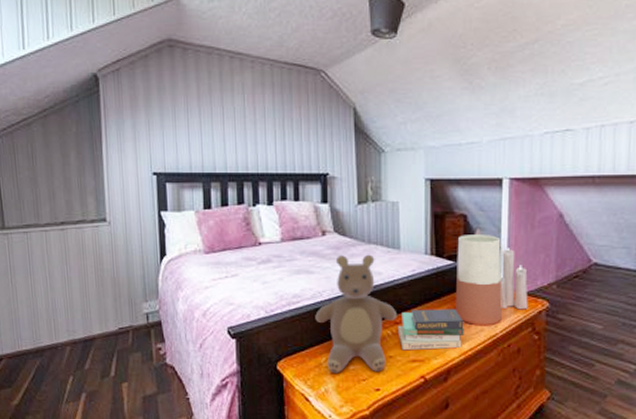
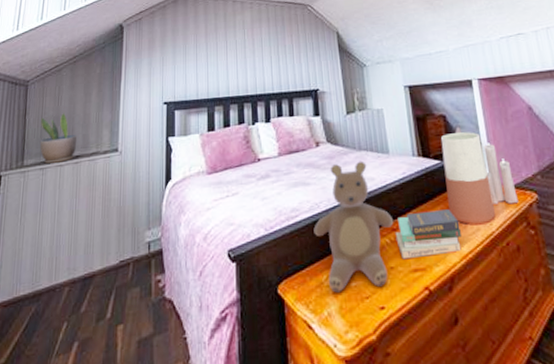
potted plant: none [16,174,61,229] -> present [39,113,77,165]

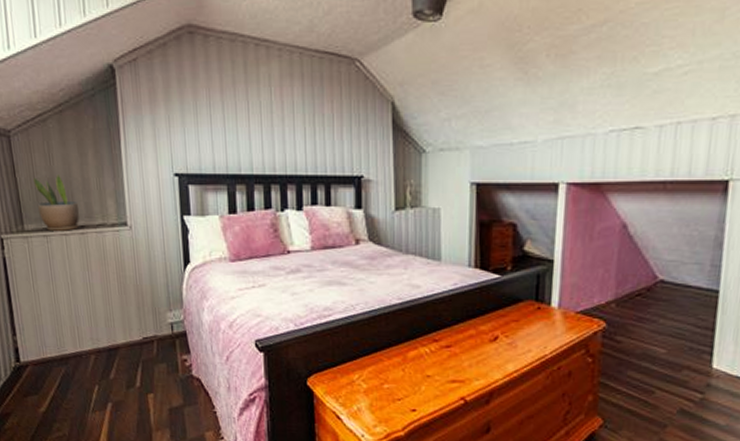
teddy bear: present [313,161,394,293] -> none [347,265,437,392]
books: present [395,209,462,260] -> none [436,326,510,370]
vase: present [441,132,496,226] -> none [501,246,555,347]
candle: present [483,143,518,205] -> none [551,261,583,330]

